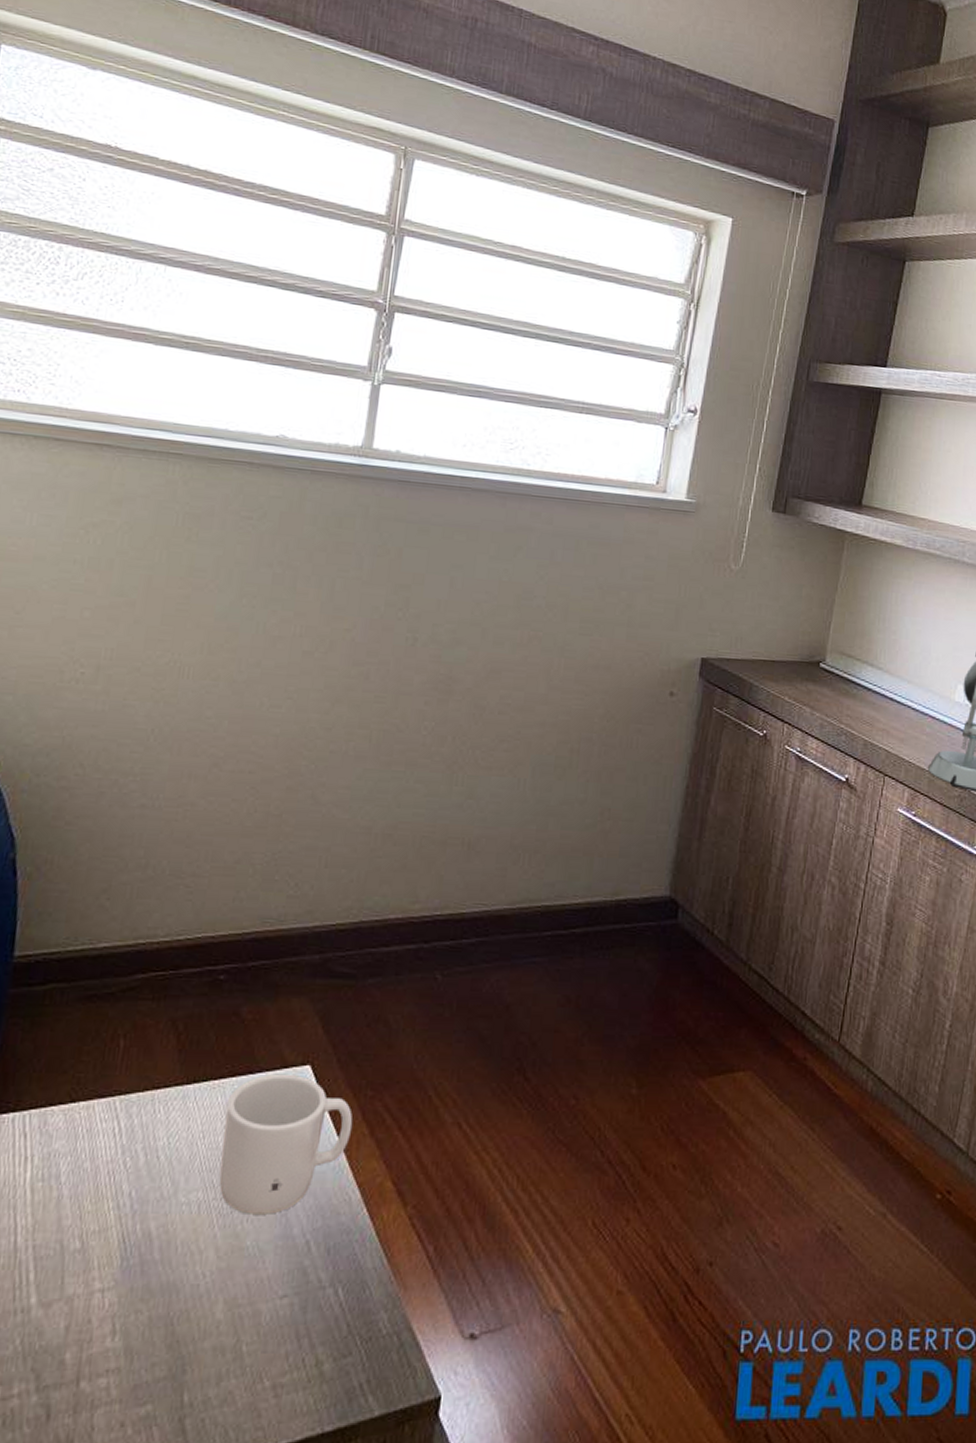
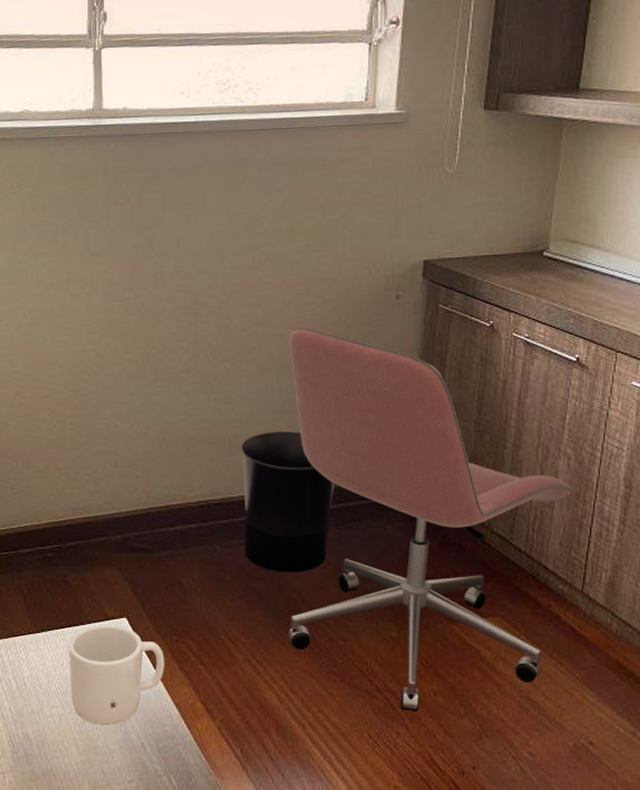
waste bin: none [471,835,584,1011] -> present [240,431,335,573]
office chair: none [509,716,833,1192] -> present [287,326,571,712]

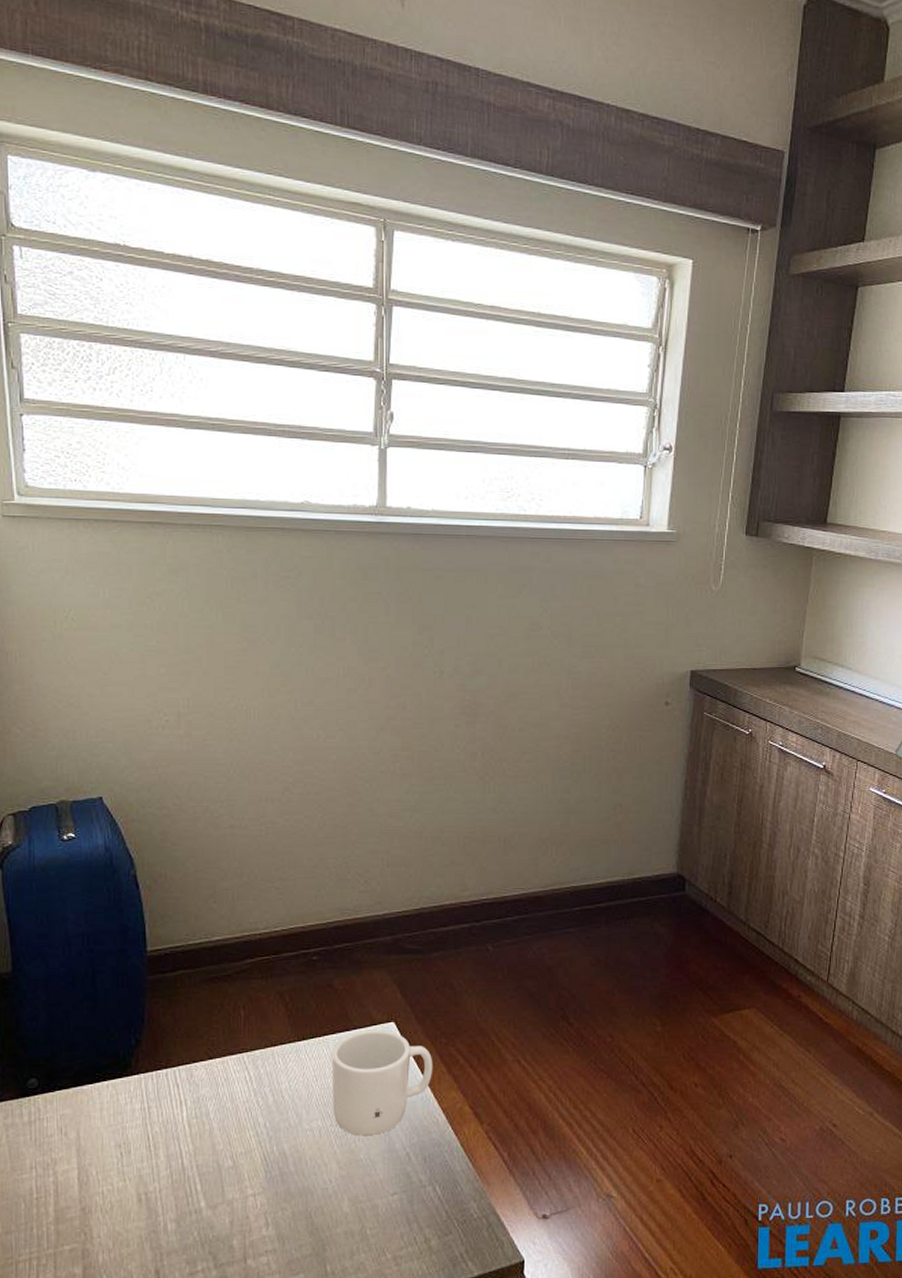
waste bin: present [240,431,335,573] -> none [515,831,605,971]
office chair: present [287,326,571,712] -> none [557,729,818,1105]

